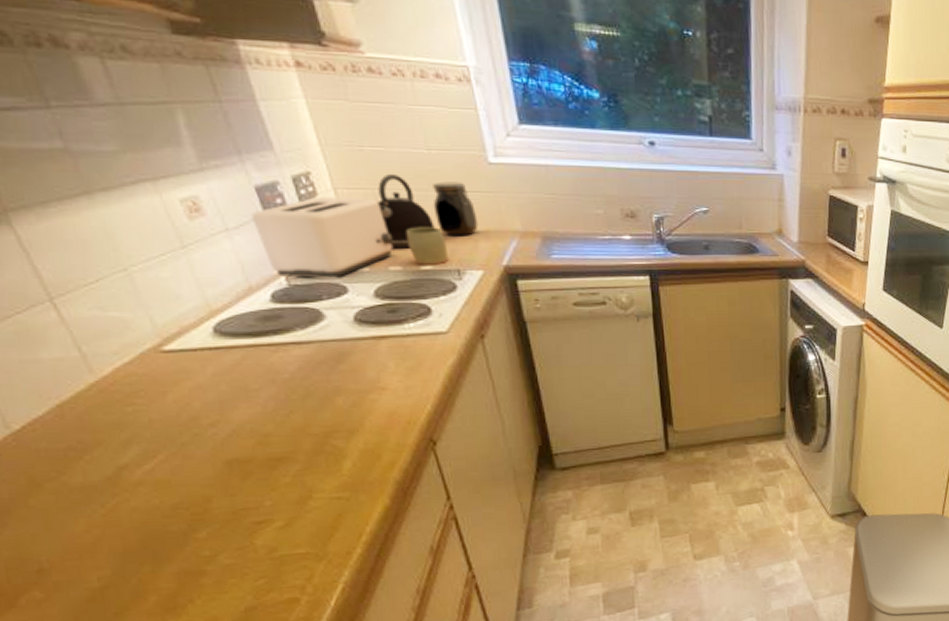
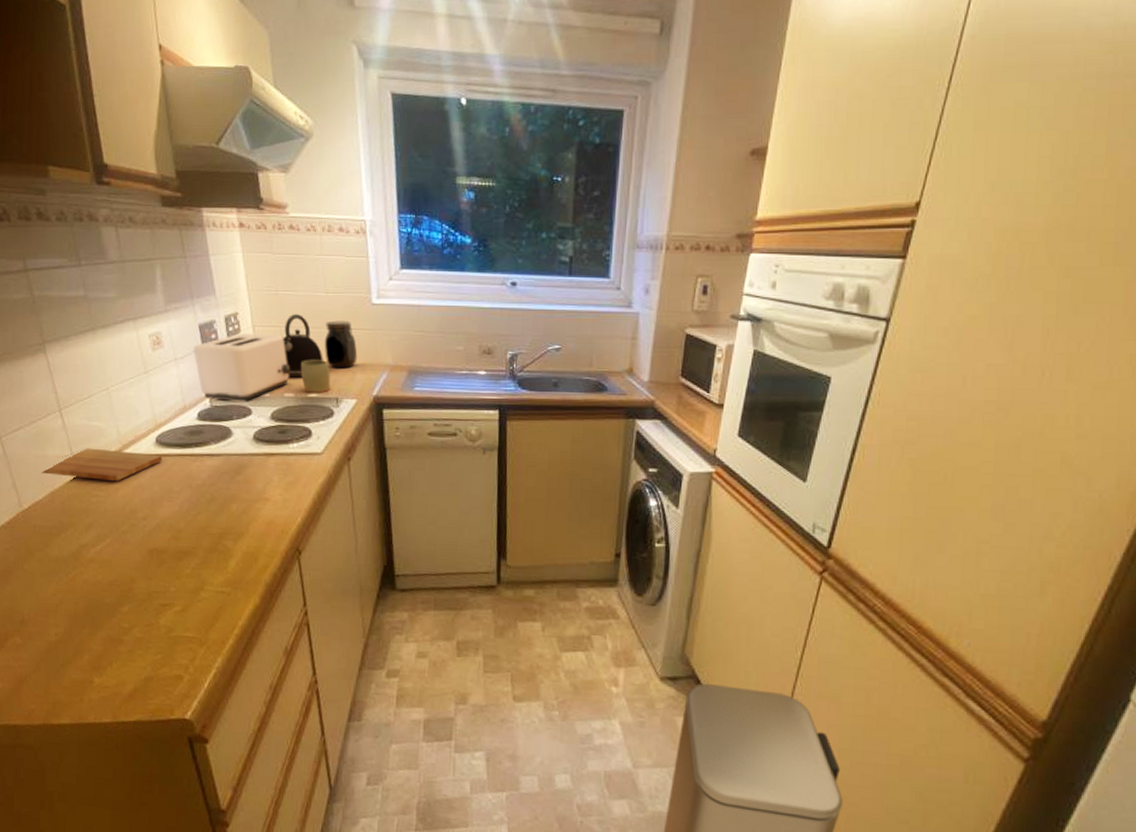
cutting board: none [35,345,228,385] -> present [41,448,163,482]

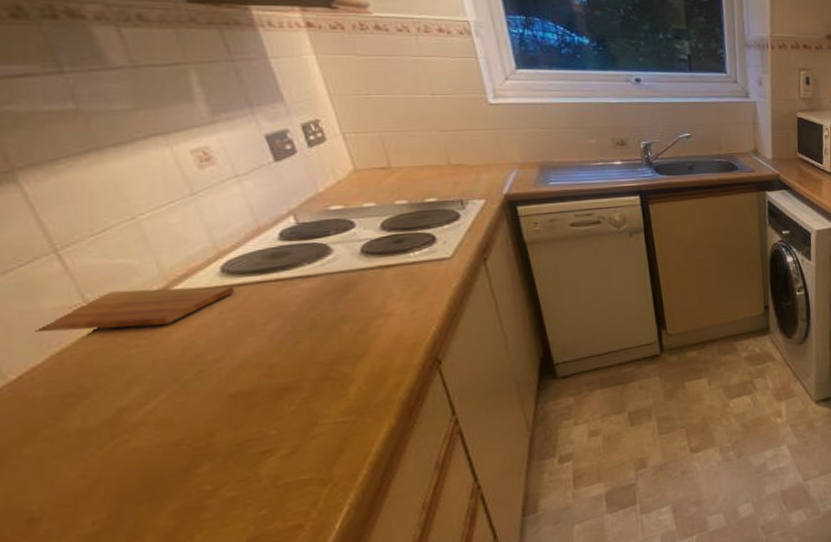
toaster: present [193,333,290,401] -> none [260,140,399,216]
kettle: present [283,314,323,378] -> none [384,118,439,184]
mug: present [300,360,331,393] -> none [411,163,453,198]
jar: present [324,320,358,369] -> none [436,122,480,171]

